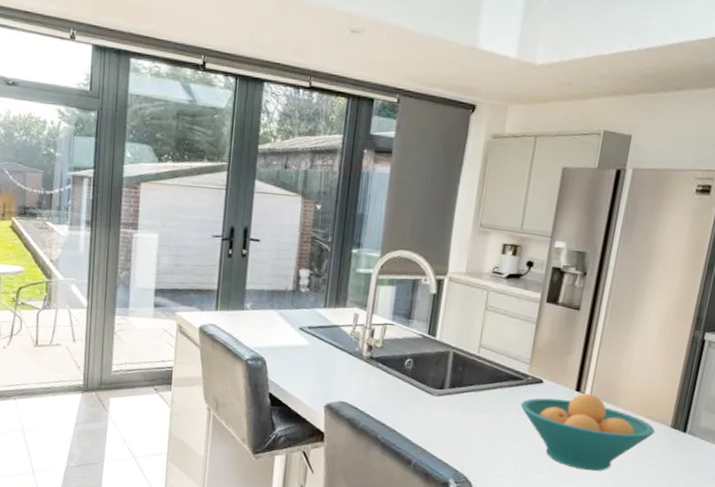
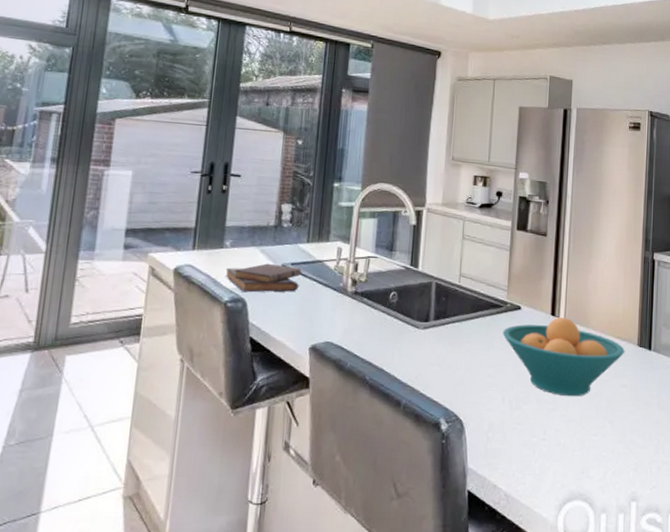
diary: none [246,326,318,354] -> present [225,263,302,293]

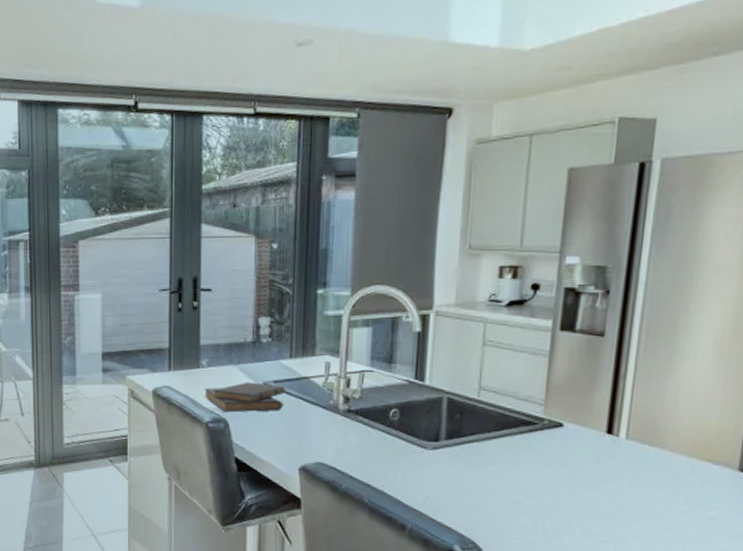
fruit bowl: present [502,316,625,397] -> none [536,435,718,529]

